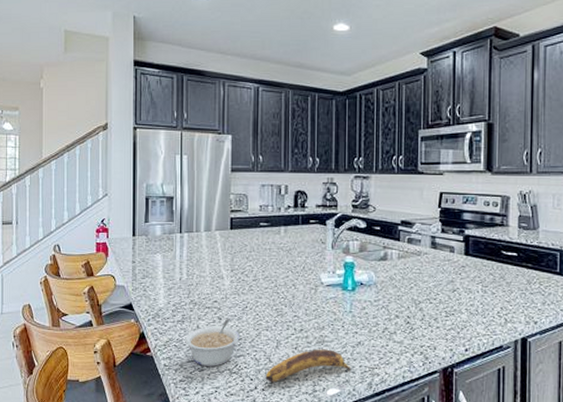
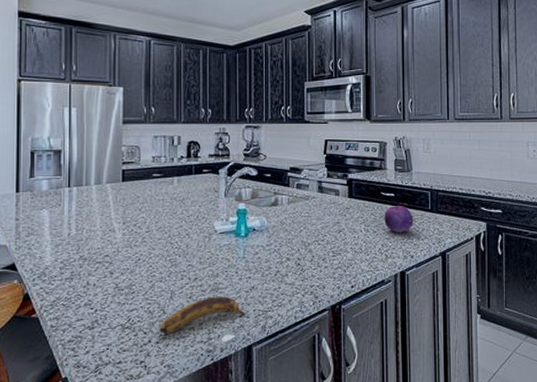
legume: present [185,319,240,367] -> none [74,273,132,324]
fruit: none [505,266,538,296] -> present [384,206,413,233]

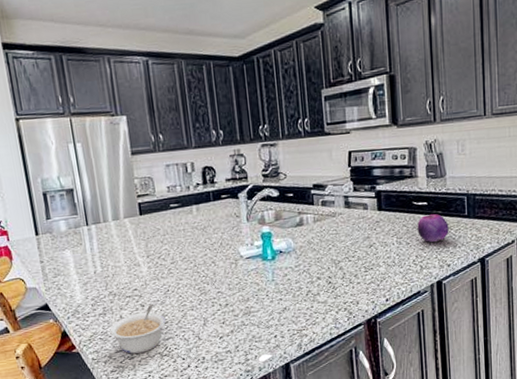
legume: none [74,273,132,324] -> present [109,305,166,354]
banana: present [159,296,246,335] -> none [196,319,280,359]

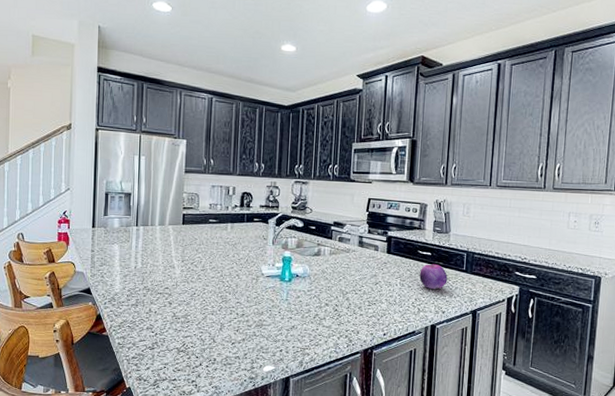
legume: present [109,305,166,354] -> none [138,304,188,346]

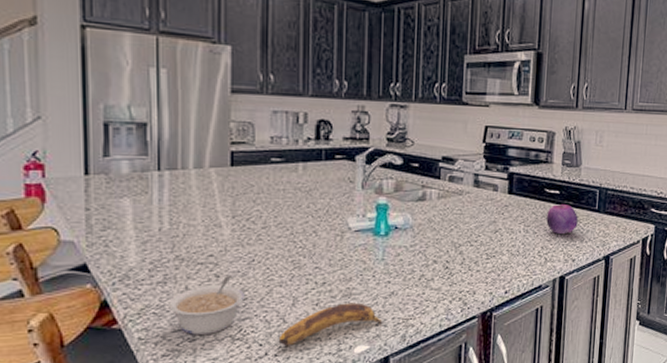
legume: none [138,304,188,346] -> present [168,276,245,335]
banana: none [209,331,286,360] -> present [278,302,383,346]

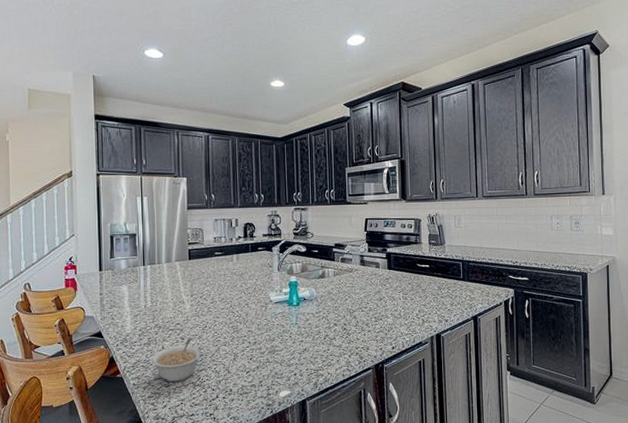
banana: present [278,302,383,346] -> none [225,357,300,391]
fruit: present [546,204,578,235] -> none [420,275,447,300]

